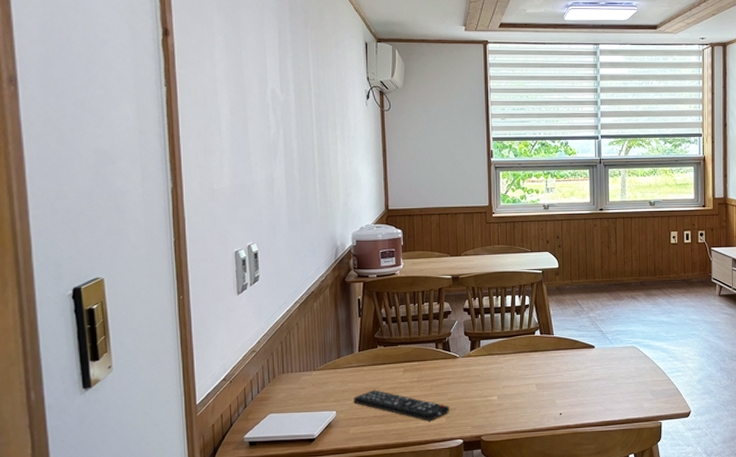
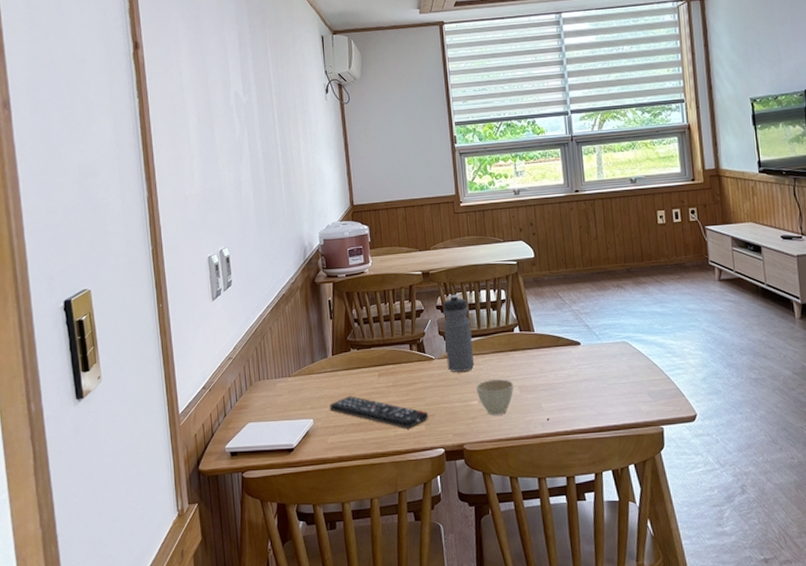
water bottle: none [469,298,497,370] -> present [443,294,475,372]
cup: none [496,377,532,410] -> present [475,379,514,415]

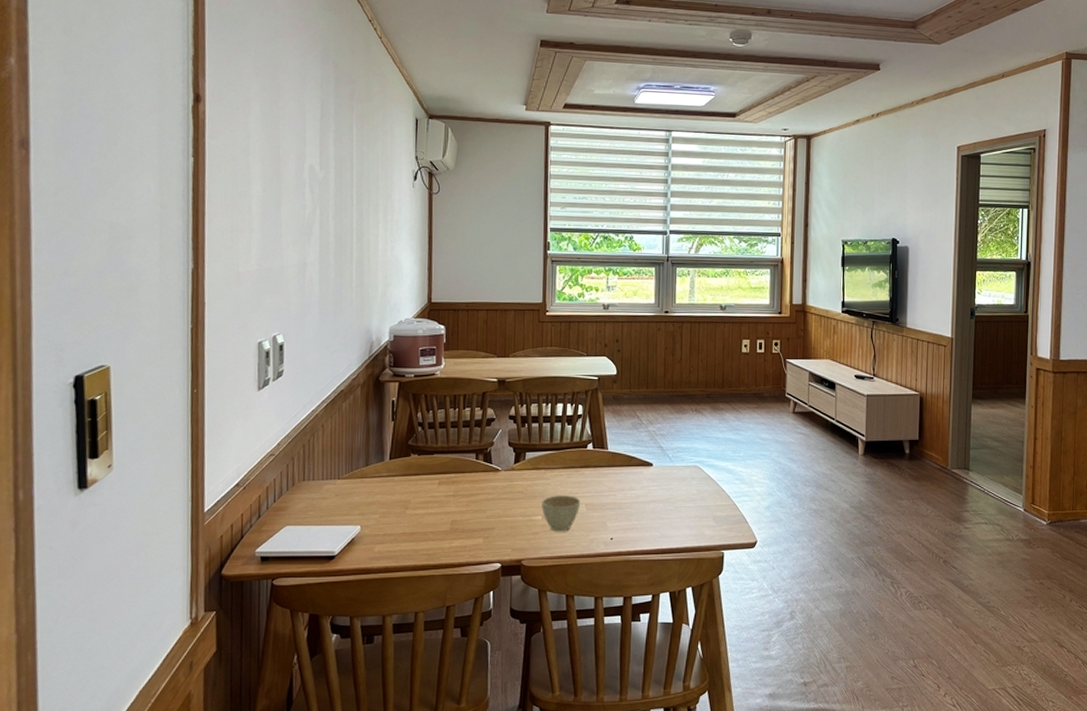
remote control: present [329,396,429,428] -> none [381,503,489,540]
water bottle: present [443,294,475,372] -> none [513,405,543,485]

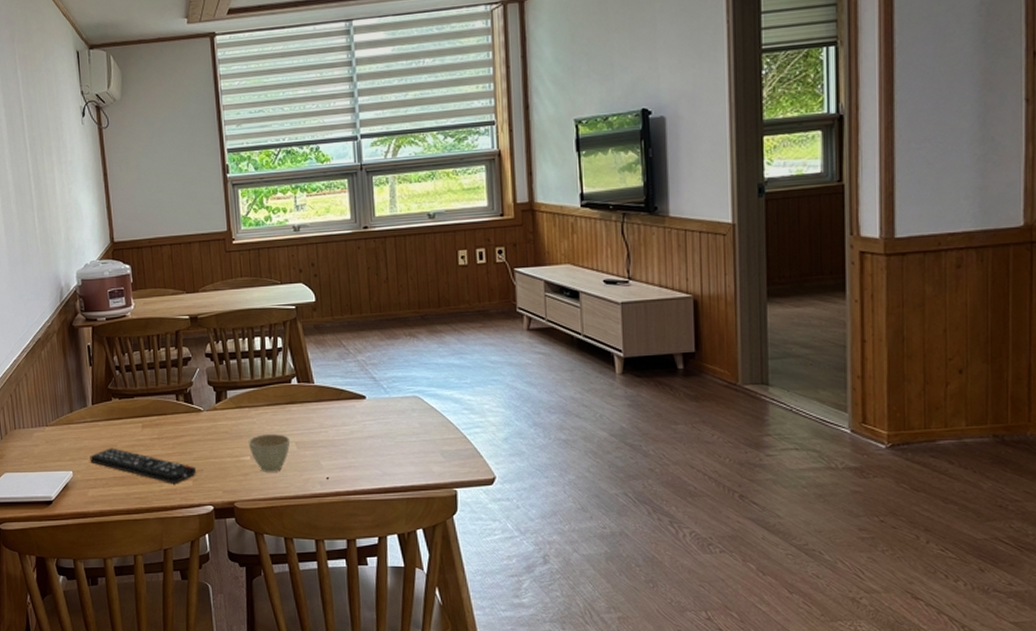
remote control: none [381,503,489,540] -> present [90,448,197,483]

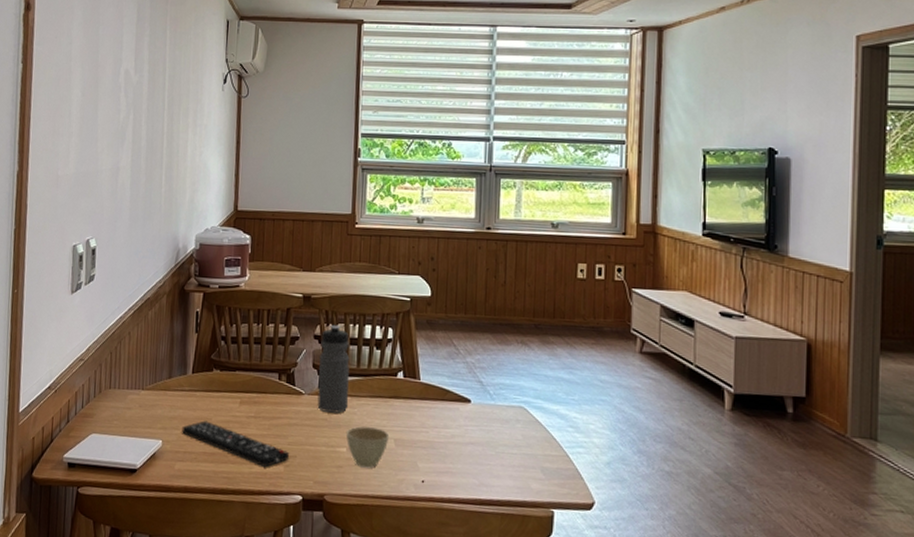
water bottle: none [212,341,247,425] -> present [317,324,350,413]

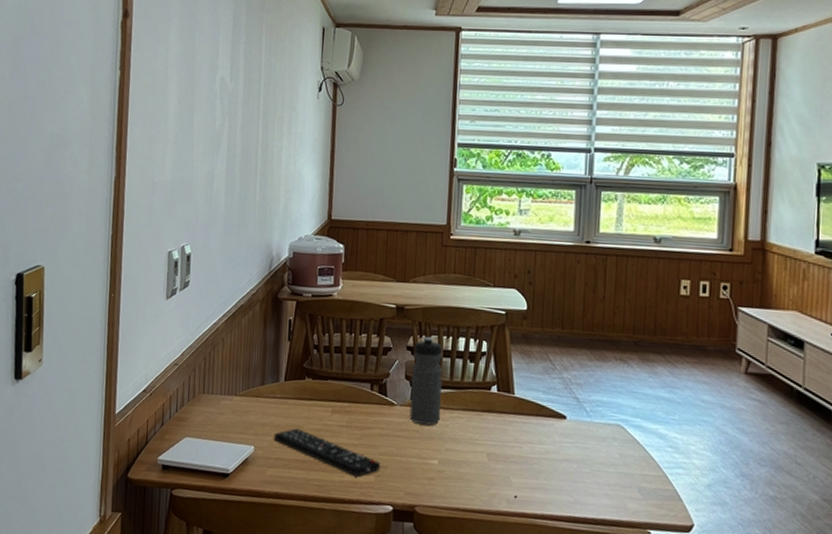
cup: present [346,426,390,468] -> none [438,439,482,481]

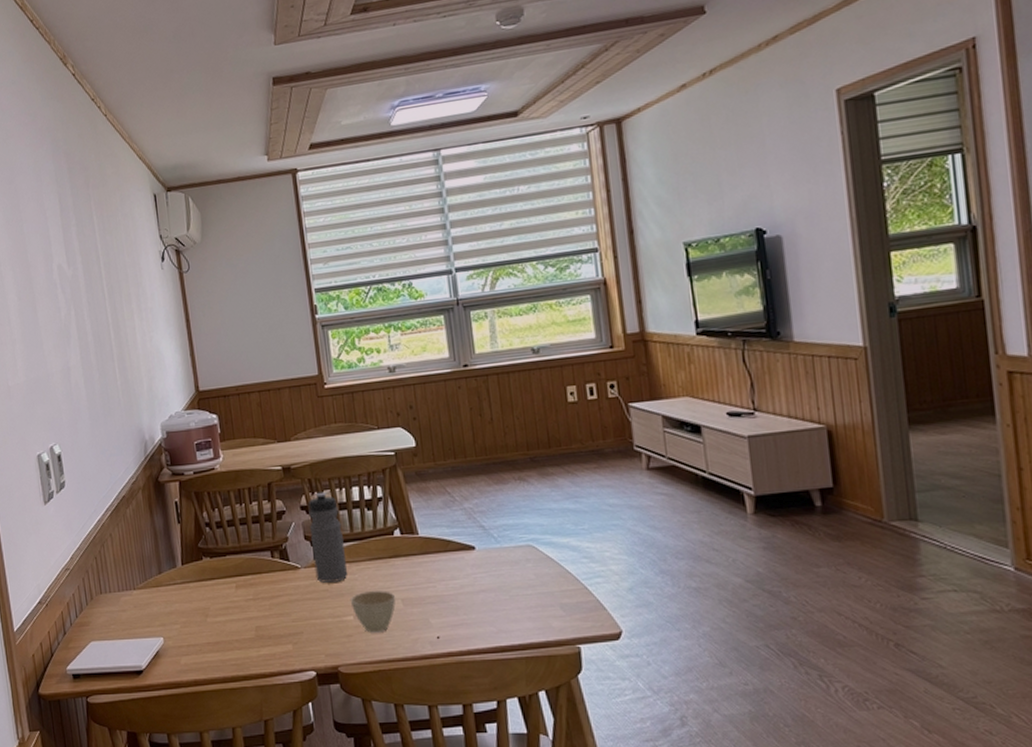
remote control: present [274,428,381,477] -> none [181,611,297,648]
cup: none [438,439,482,481] -> present [350,590,396,633]

